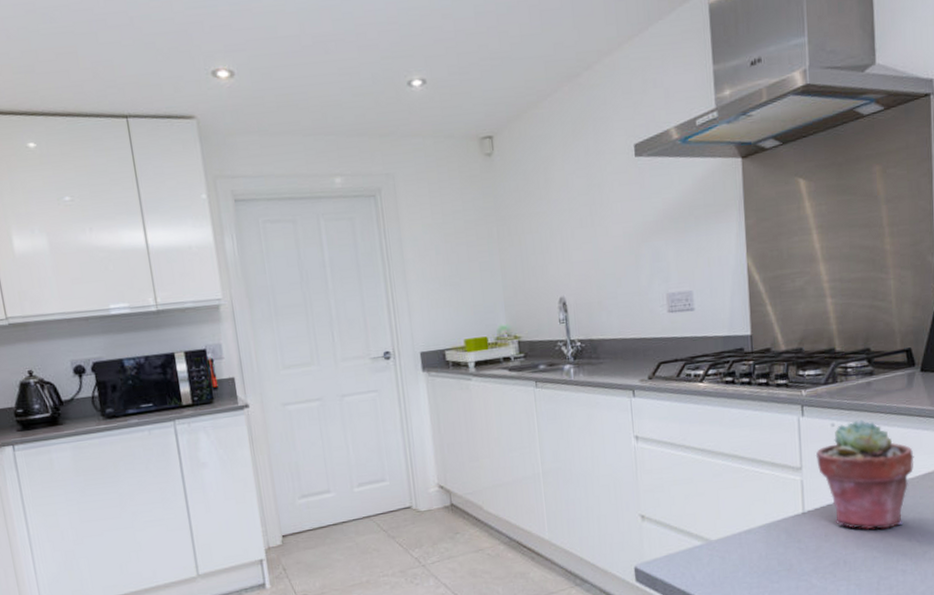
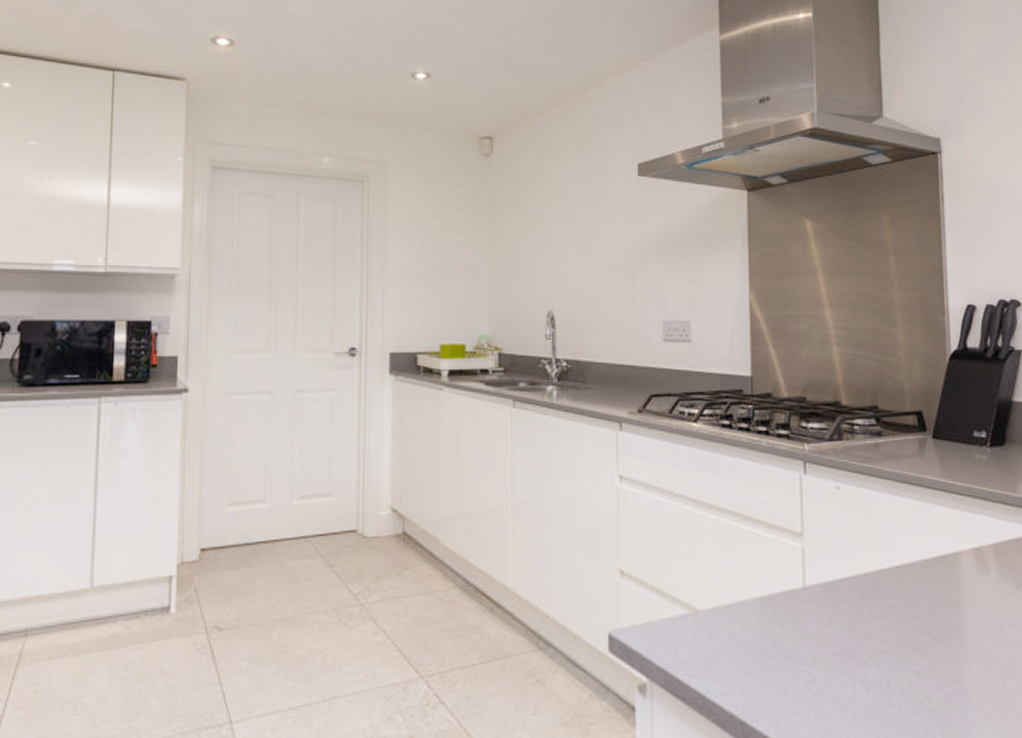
potted succulent: present [815,420,914,530] -> none [818,485,927,618]

